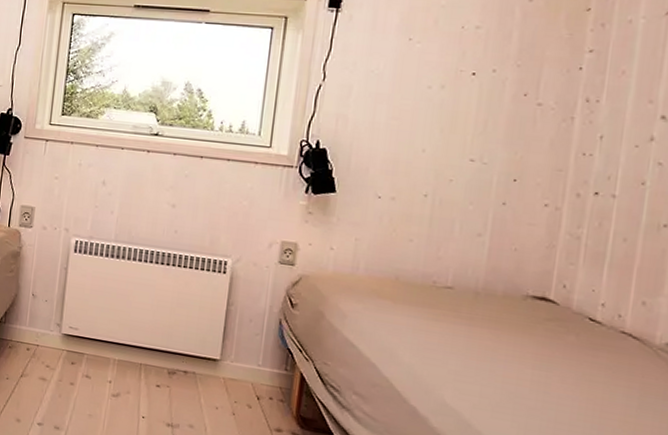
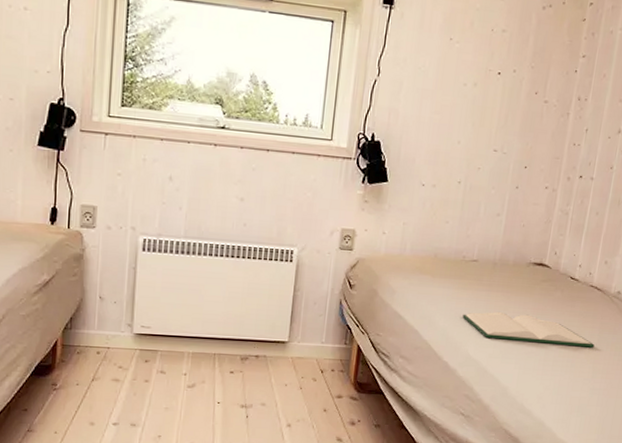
hardback book: none [434,350,634,415] -> present [462,311,595,348]

